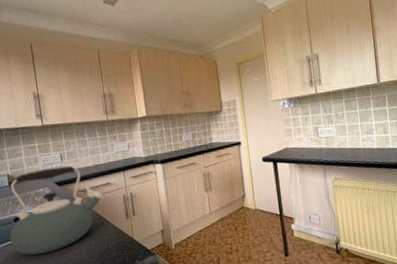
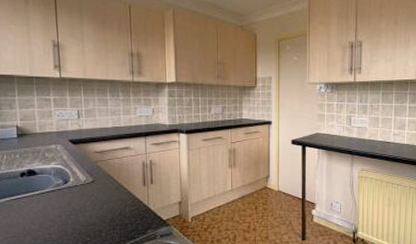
kettle: present [9,165,104,255] -> none [14,124,121,213]

